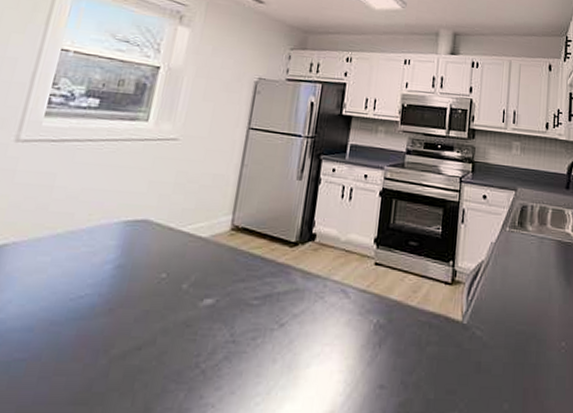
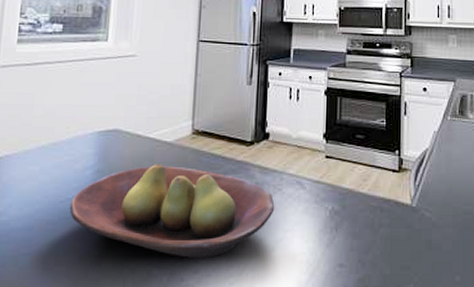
fruit bowl: none [80,261,315,372] -> present [69,163,275,258]

